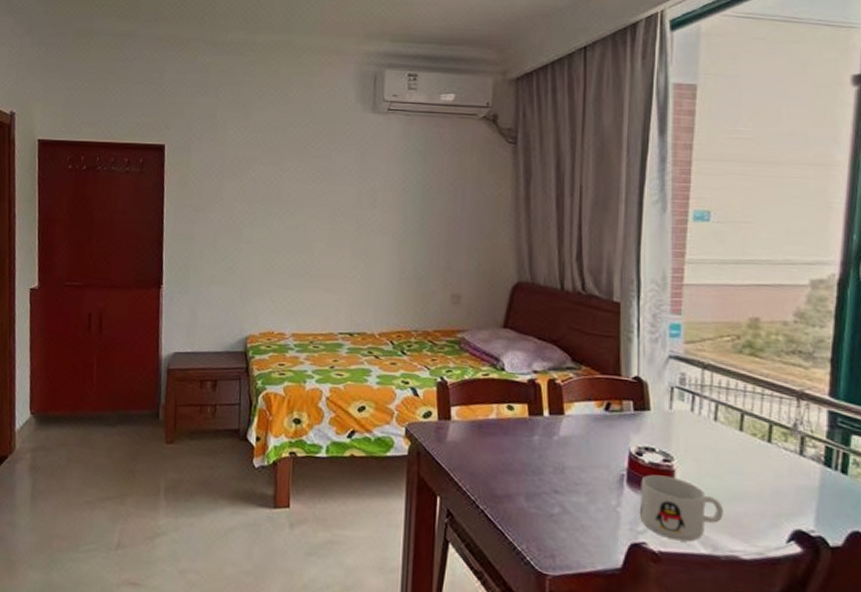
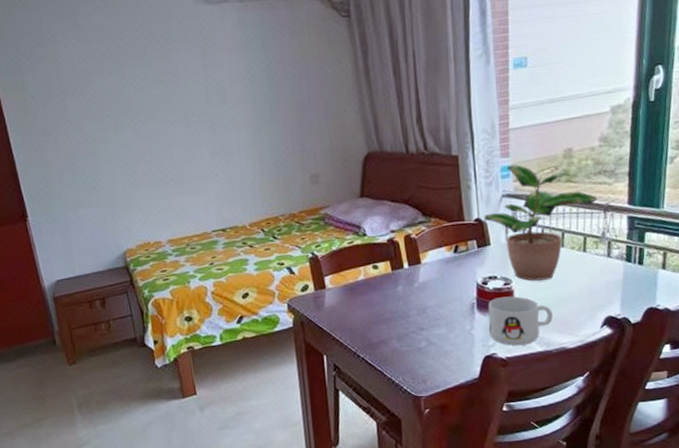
potted plant: none [645,324,790,466] -> present [484,164,598,281]

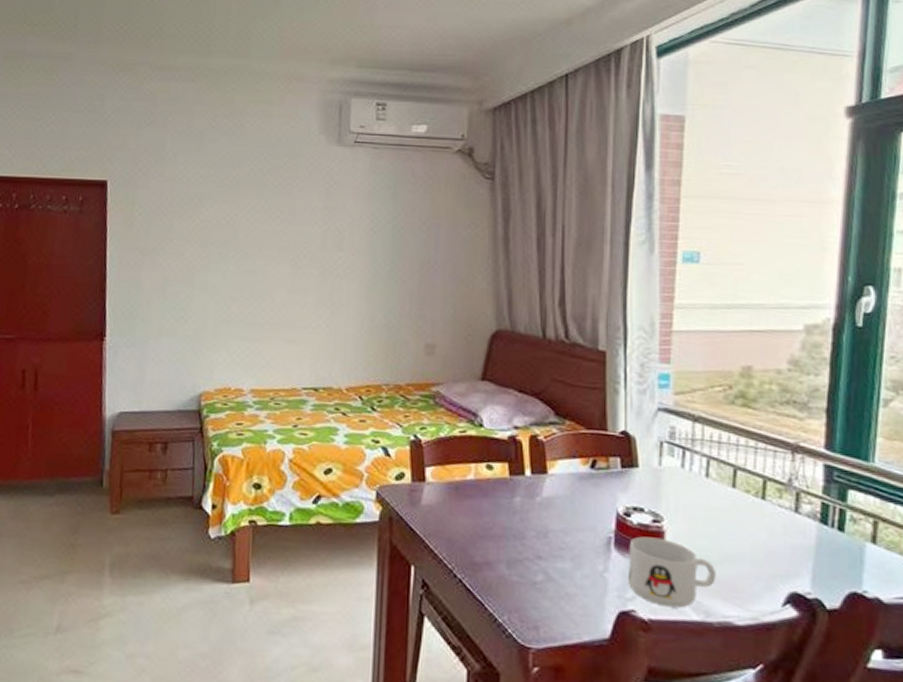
potted plant: present [484,164,598,281] -> none [633,374,784,526]

